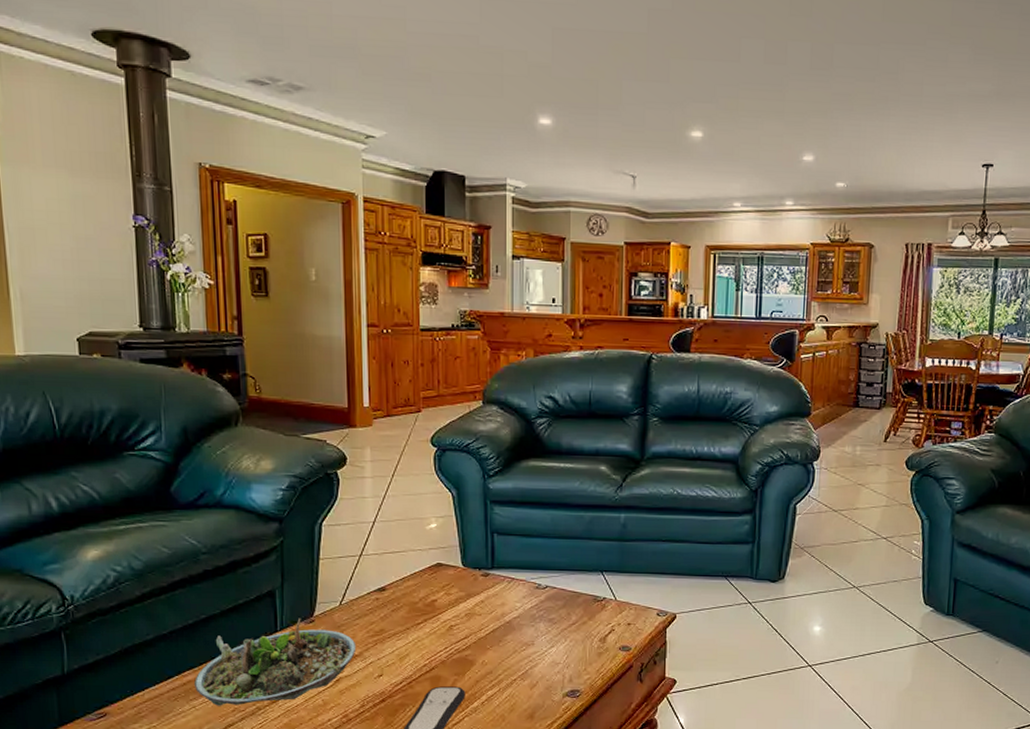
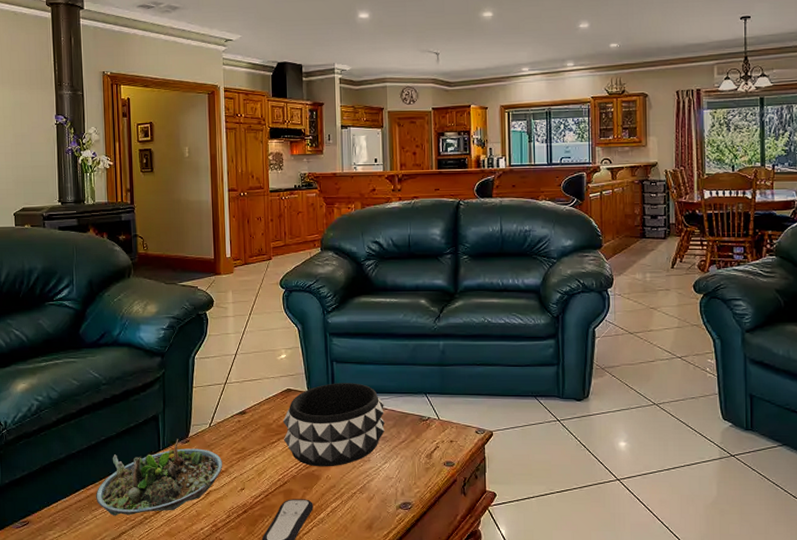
decorative bowl: none [430,557,553,651] -> present [282,383,385,467]

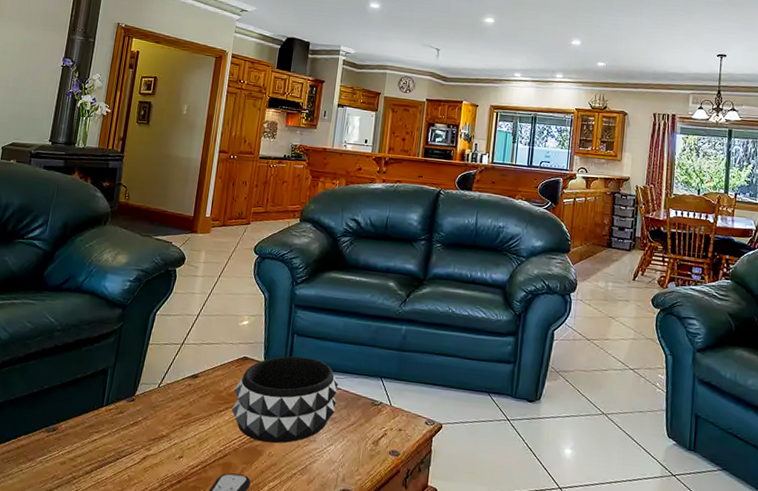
succulent planter: present [95,439,223,516] -> none [25,396,166,473]

